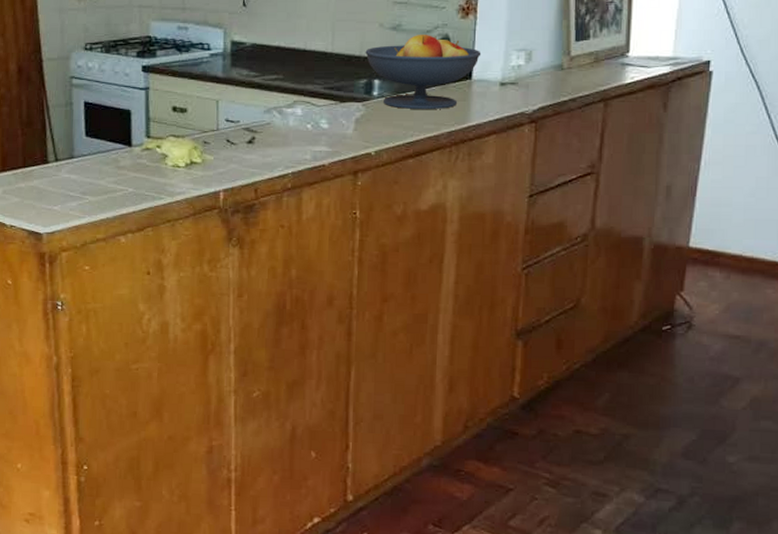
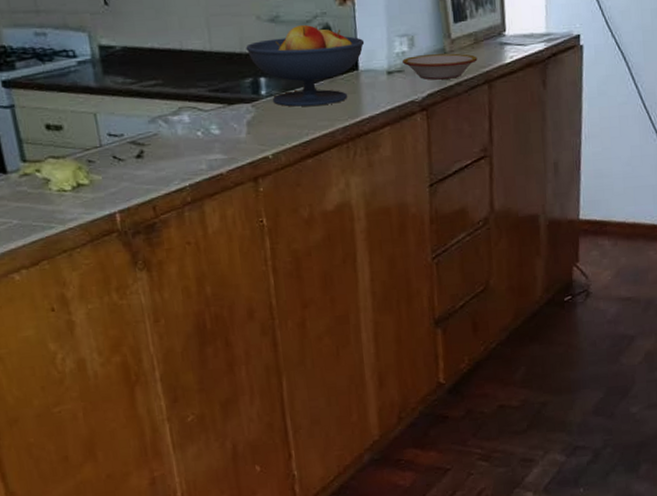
bowl: none [517,70,596,94] -> present [402,53,478,80]

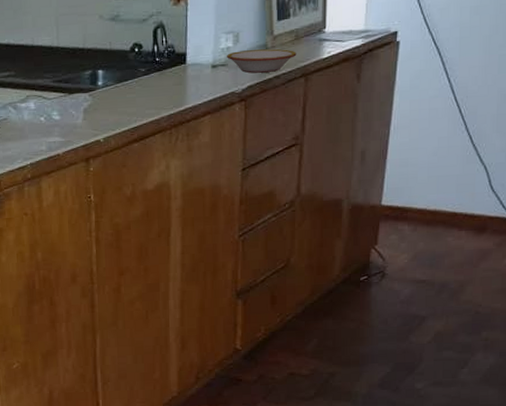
fruit bowl: present [246,24,365,107] -> none [88,22,194,96]

